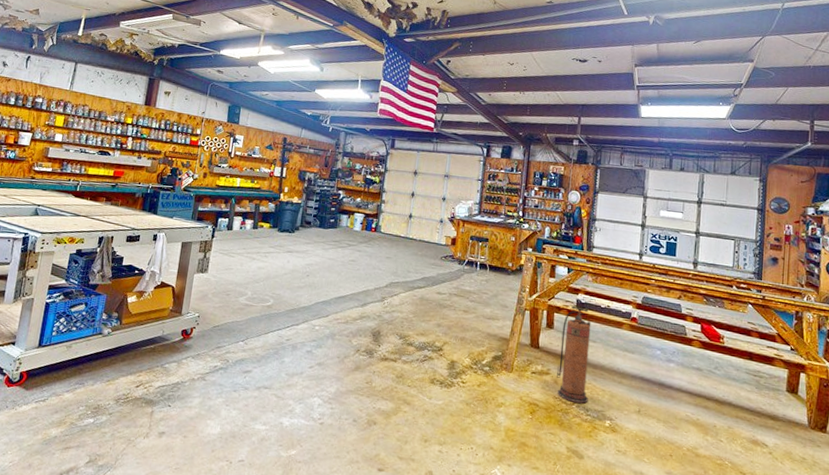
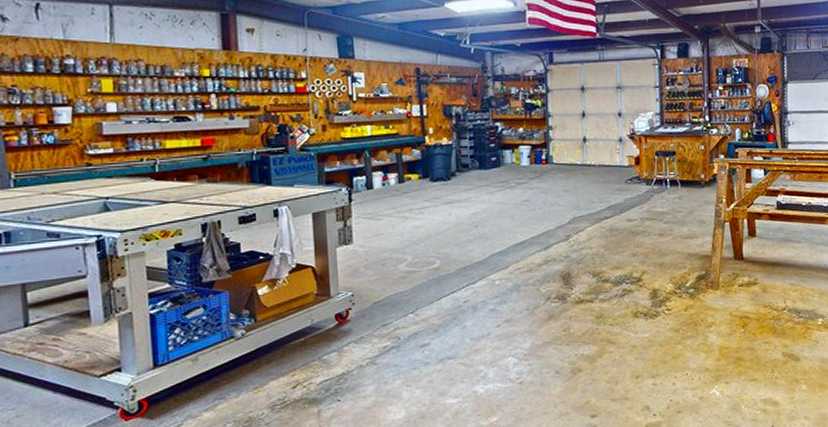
fire extinguisher: present [557,306,591,404] -> none [765,209,799,307]

